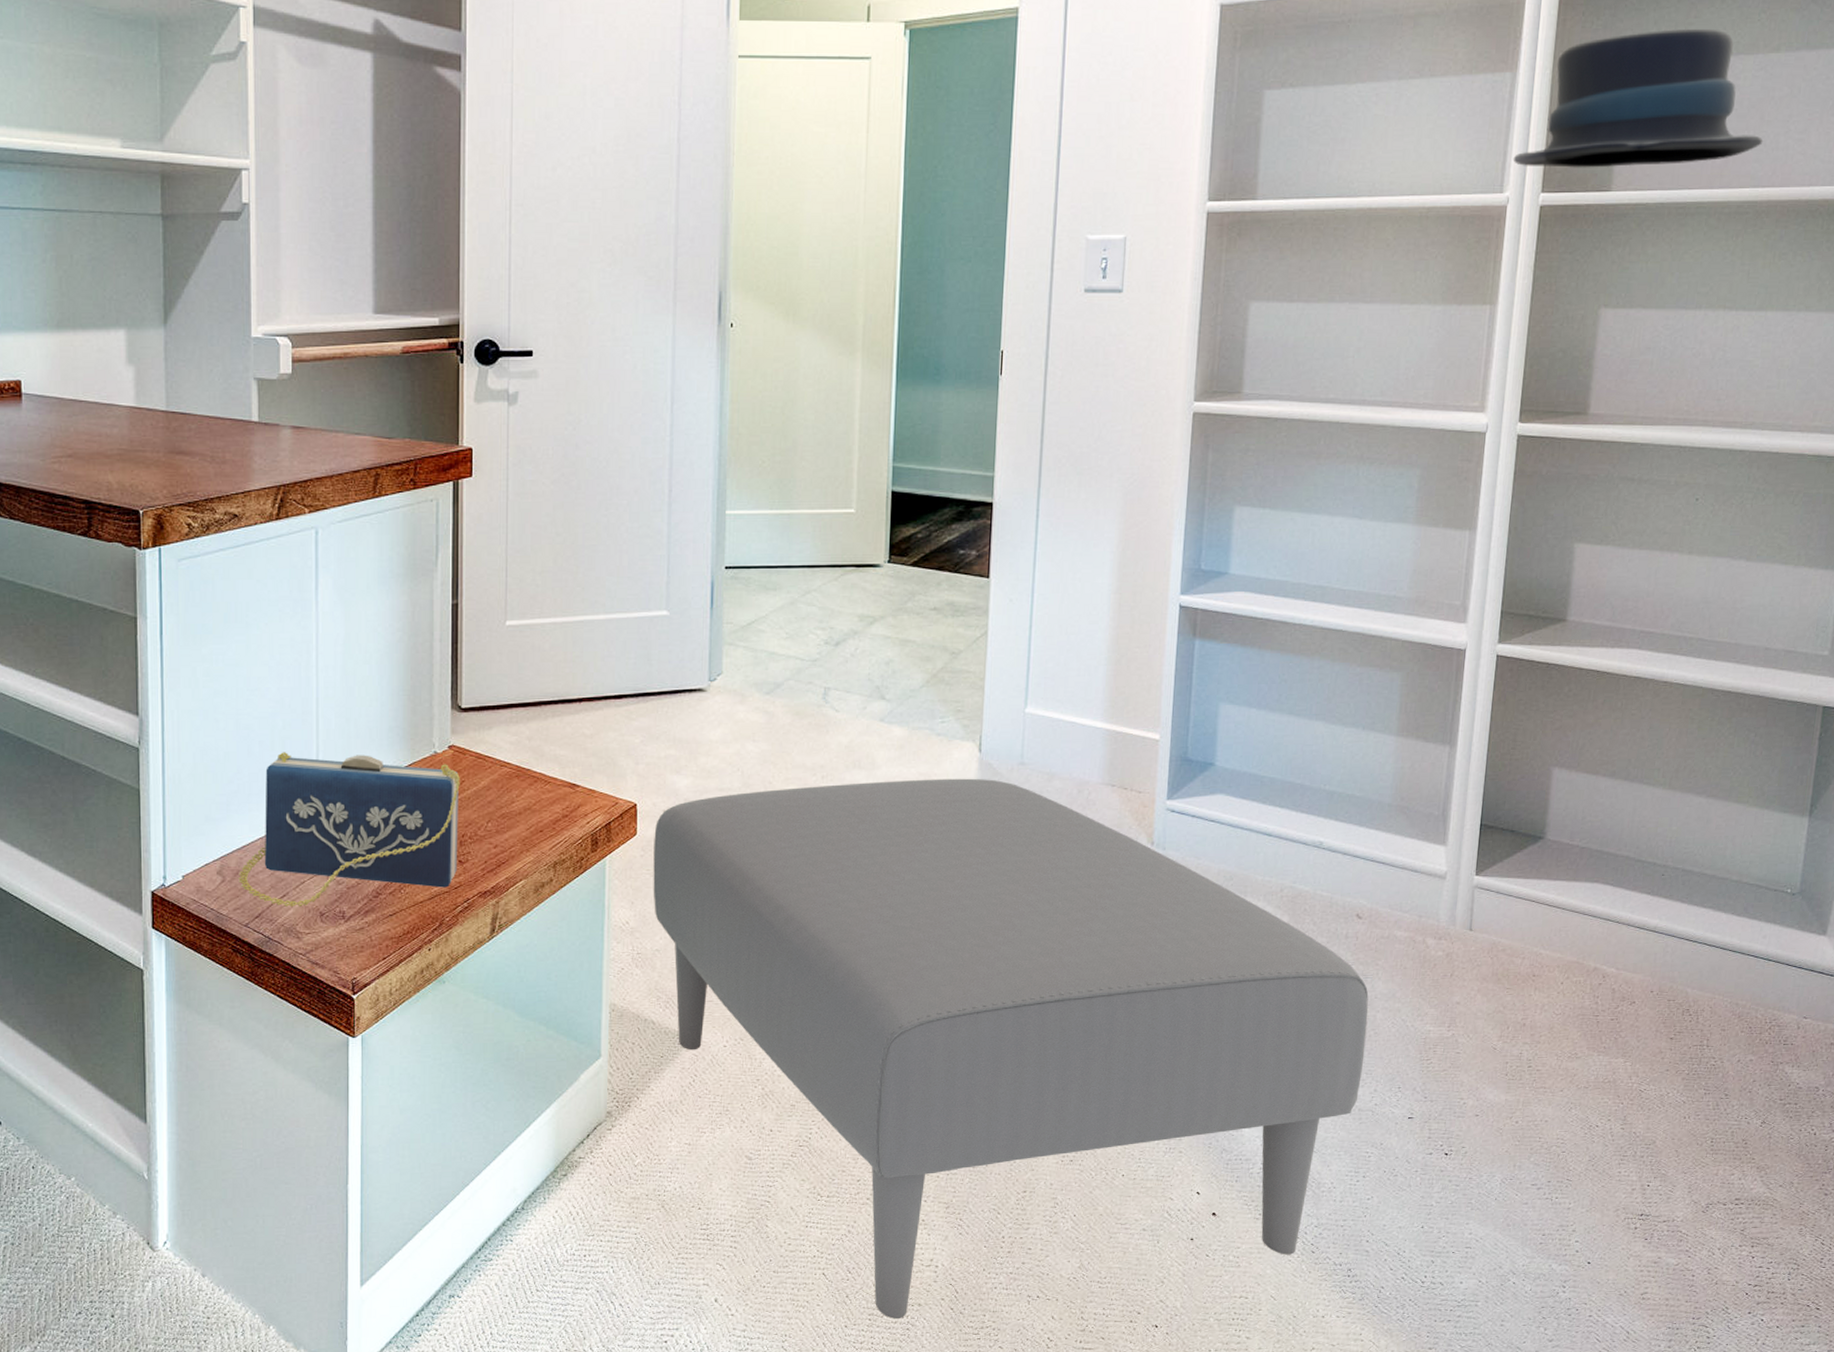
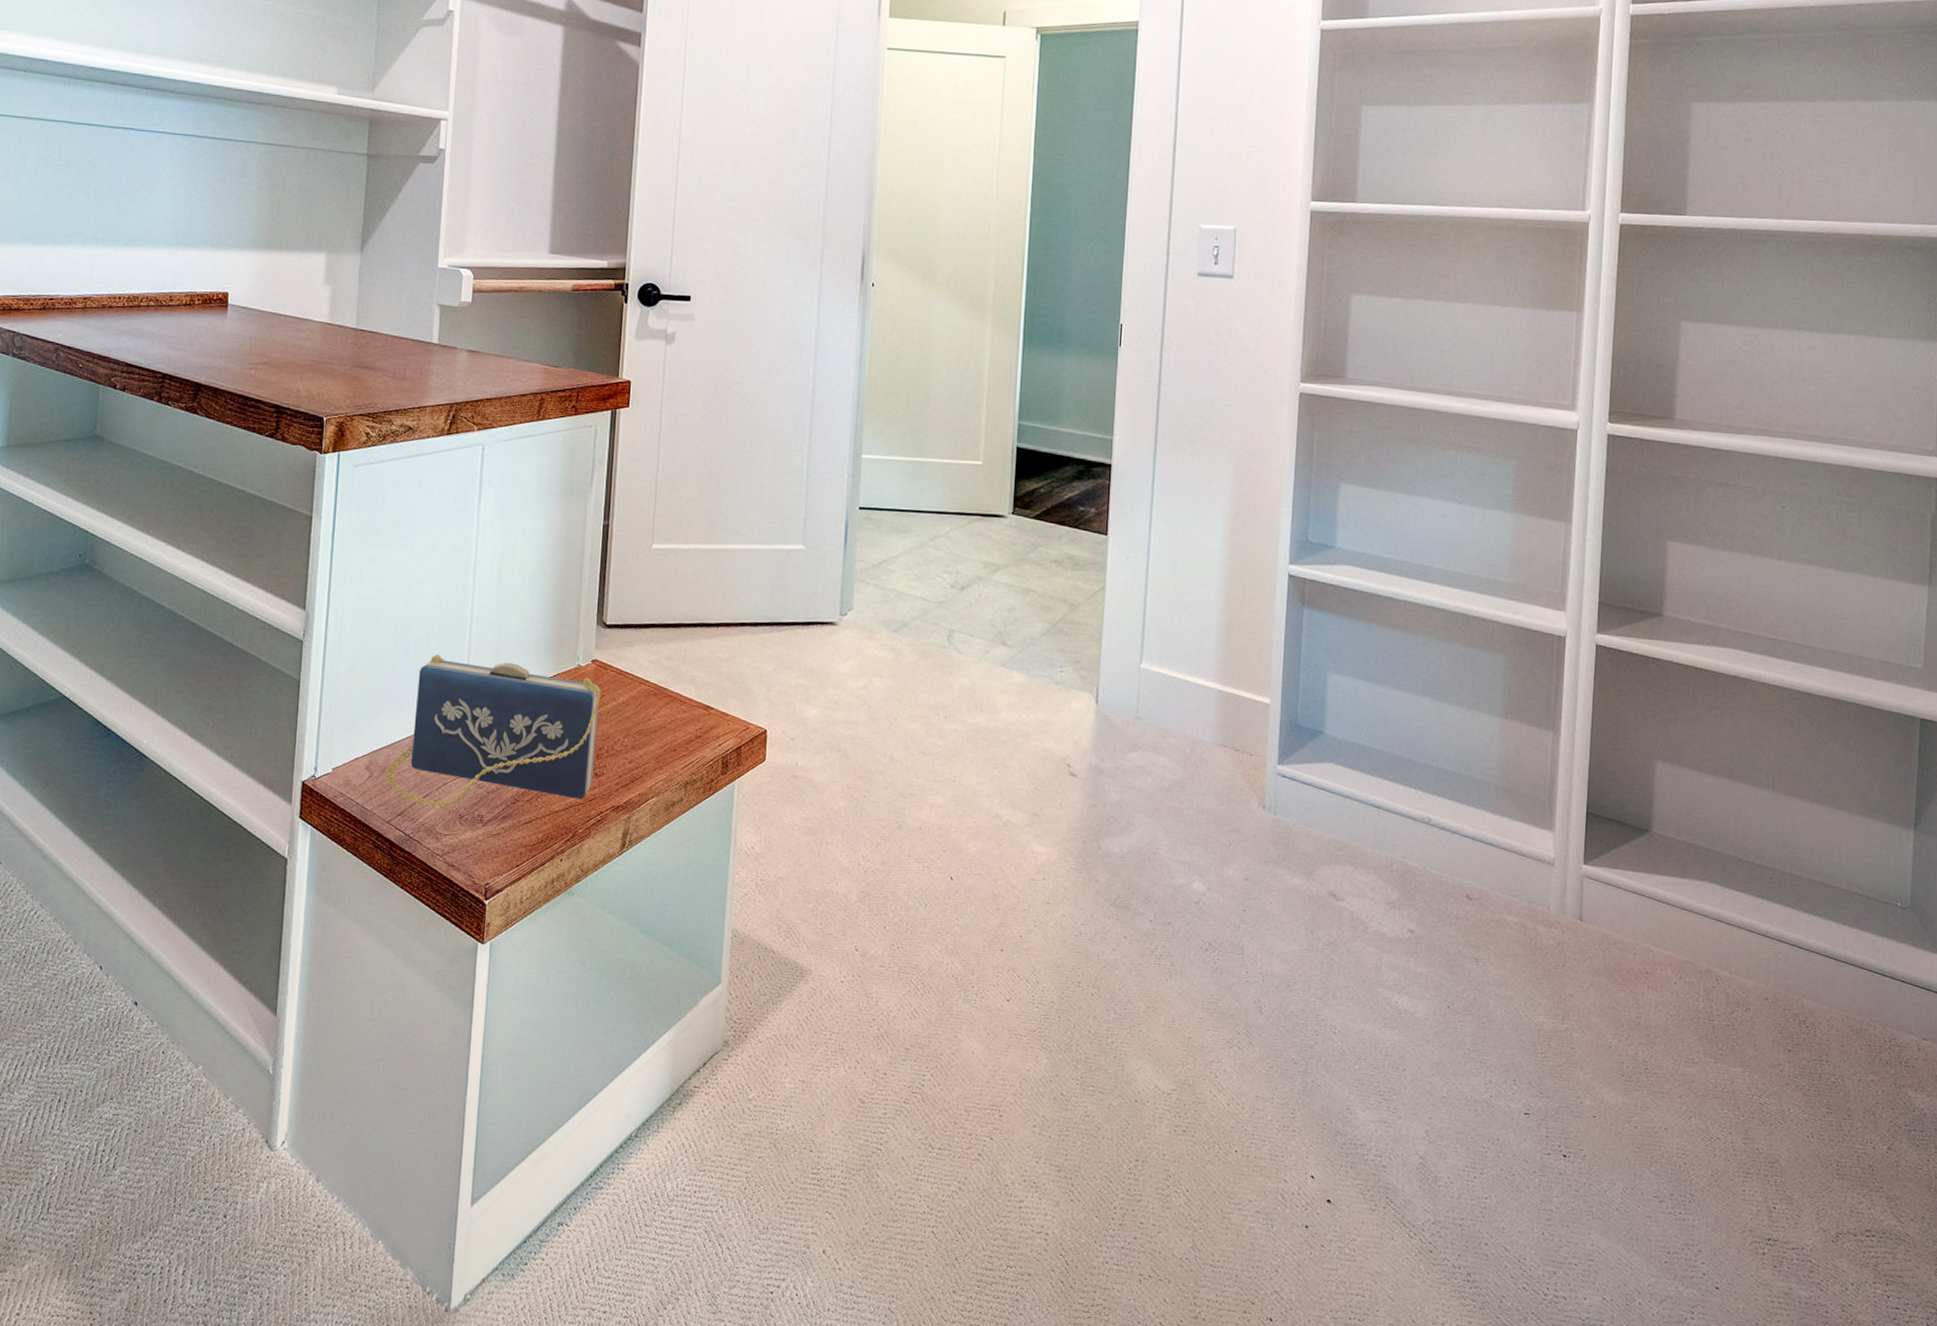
ottoman: present [653,778,1369,1320] -> none [778,725,1481,1289]
hat: present [1513,28,1763,168] -> none [1593,75,1826,195]

